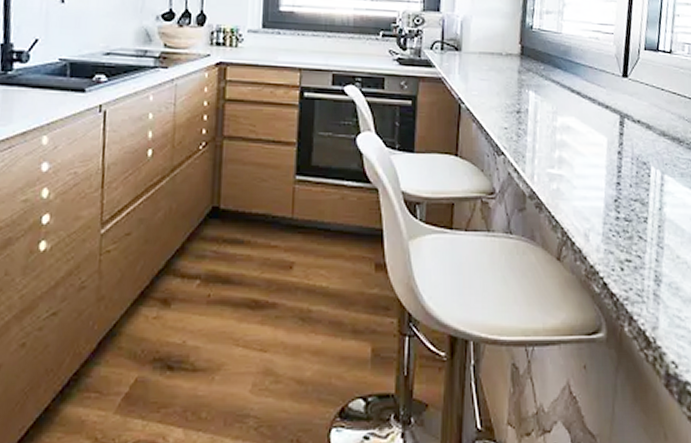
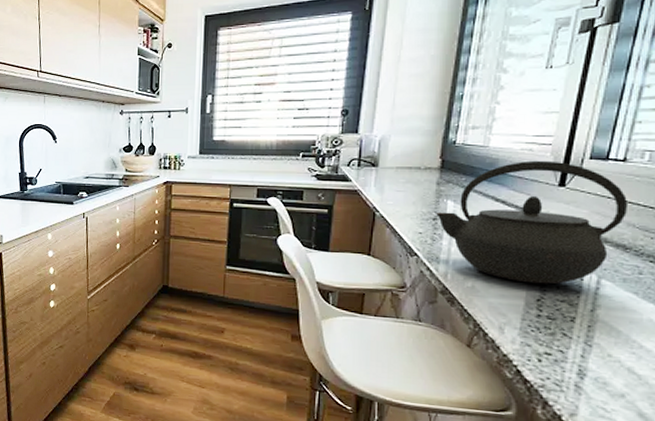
kettle: none [519,49,678,183] -> present [436,160,629,284]

